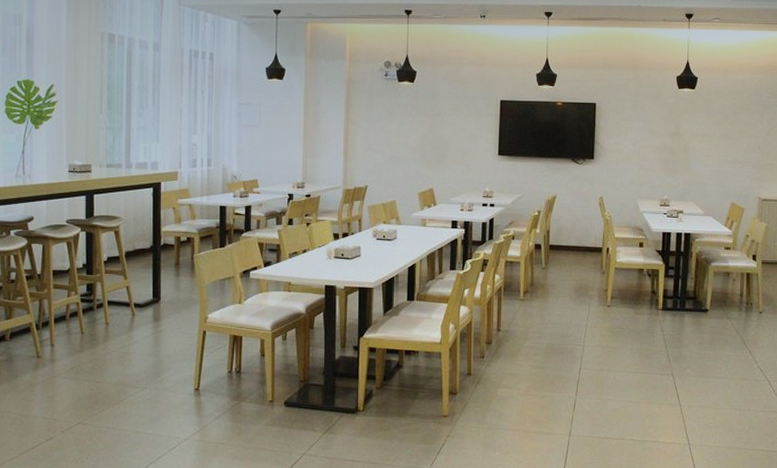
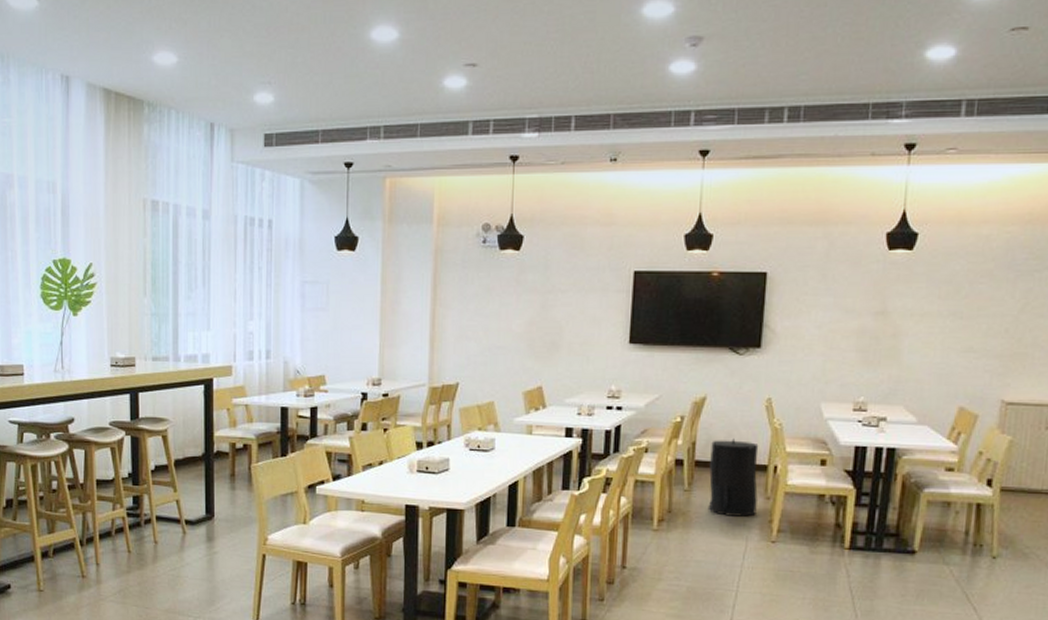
trash can: none [560,228,596,287] -> present [707,439,759,517]

